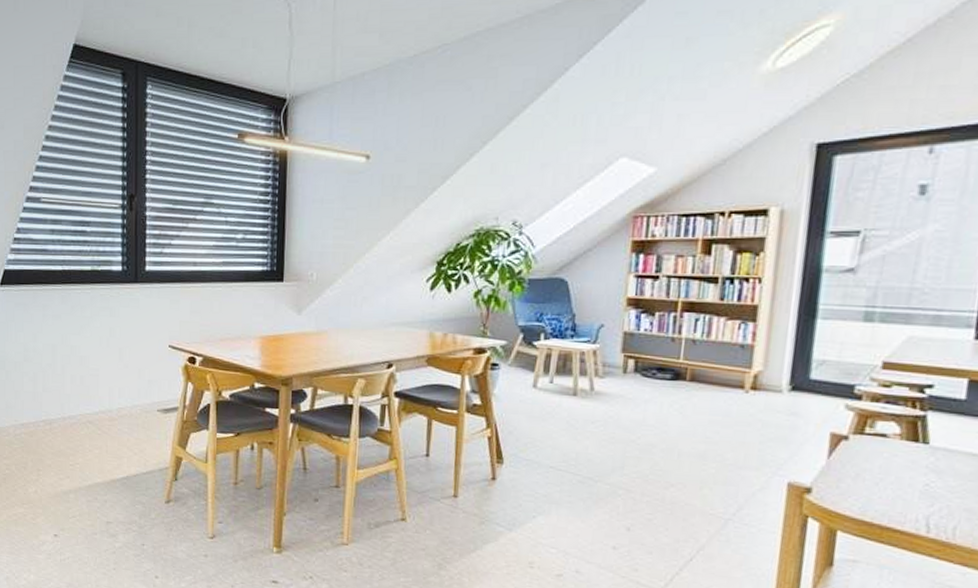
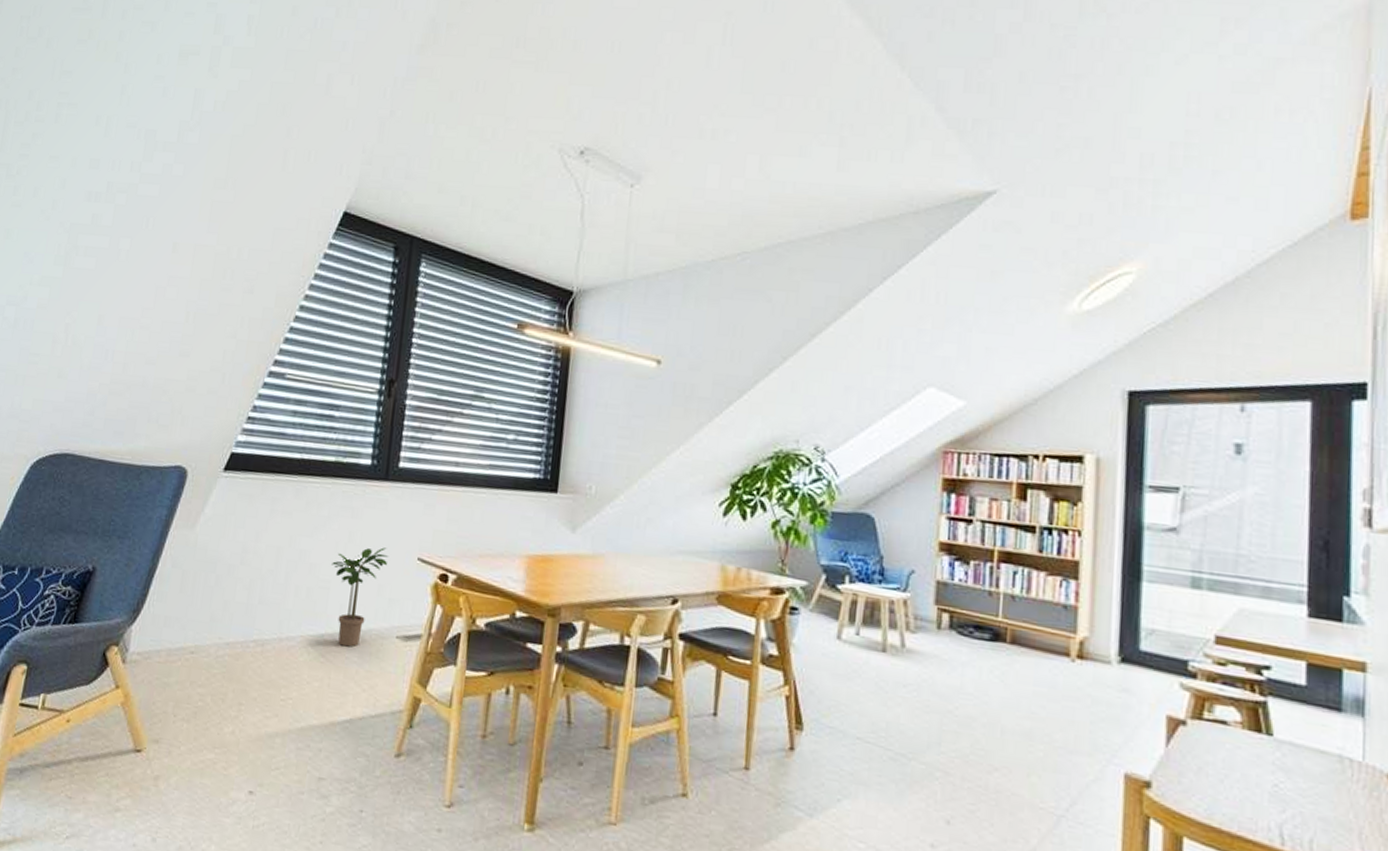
potted plant: none [98,339,145,421] -> present [331,547,389,647]

